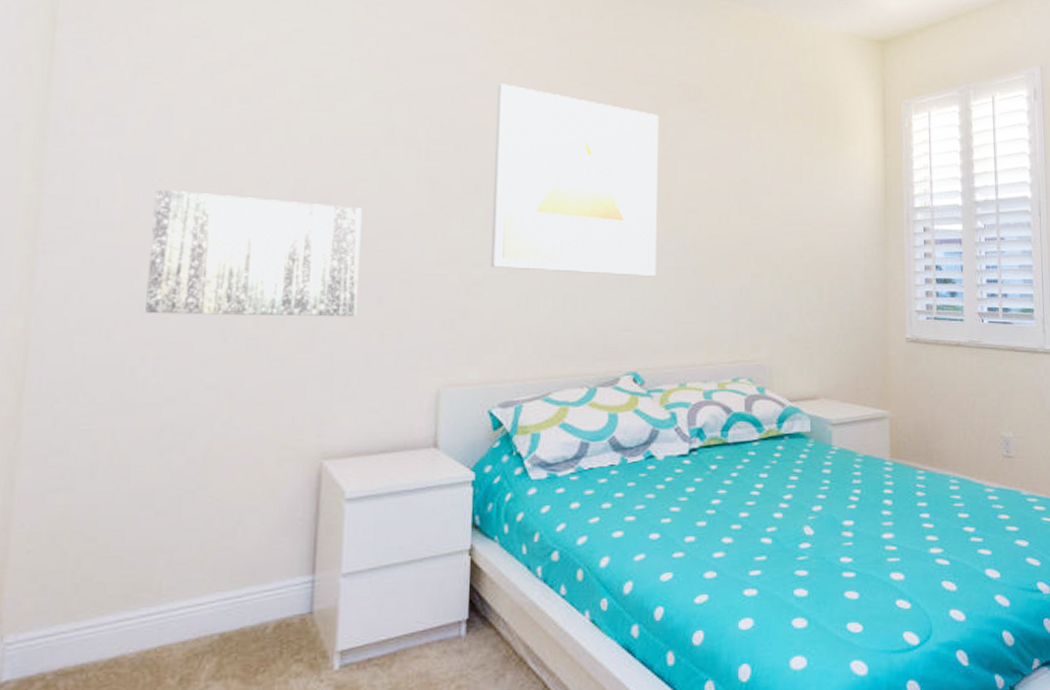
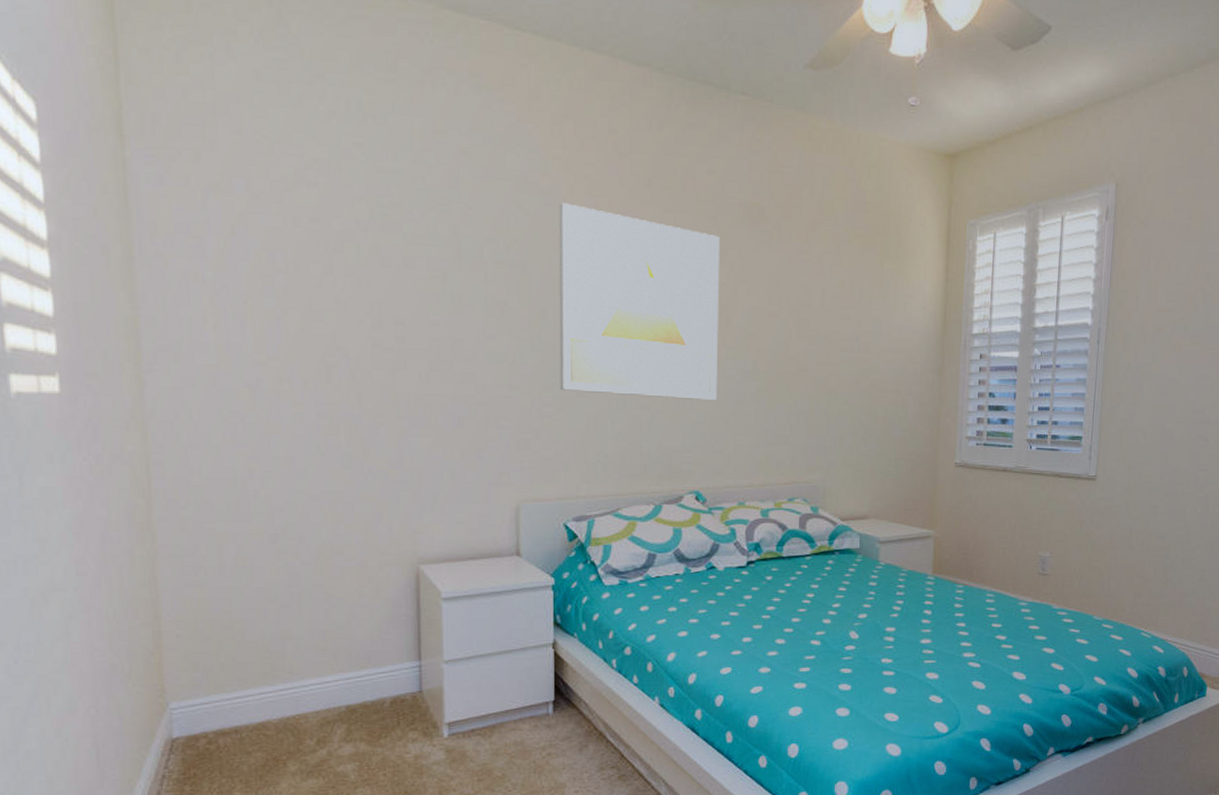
wall art: present [145,189,362,317] -> none [241,311,438,436]

